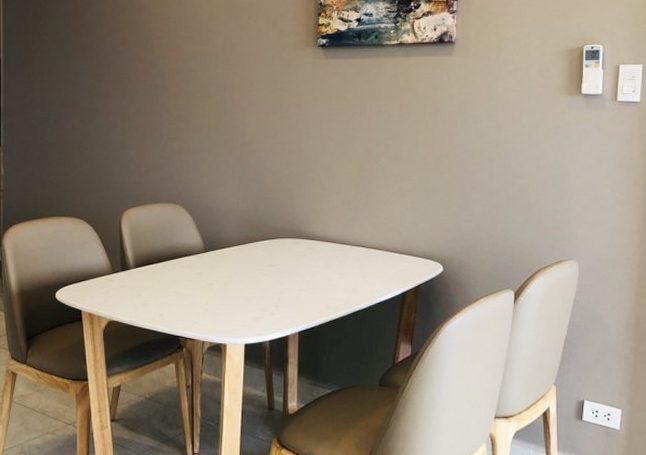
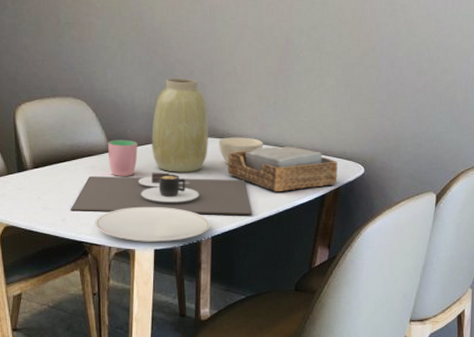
place setting: none [168,270,337,312] -> present [71,171,253,216]
plate: none [190,303,298,337] -> present [95,206,211,242]
cup: none [203,241,230,275] -> present [108,140,138,176]
vase: none [243,185,295,271] -> present [151,79,208,172]
bowl: none [305,238,347,263] -> present [219,137,264,164]
napkin holder: none [313,246,418,290] -> present [227,146,338,192]

